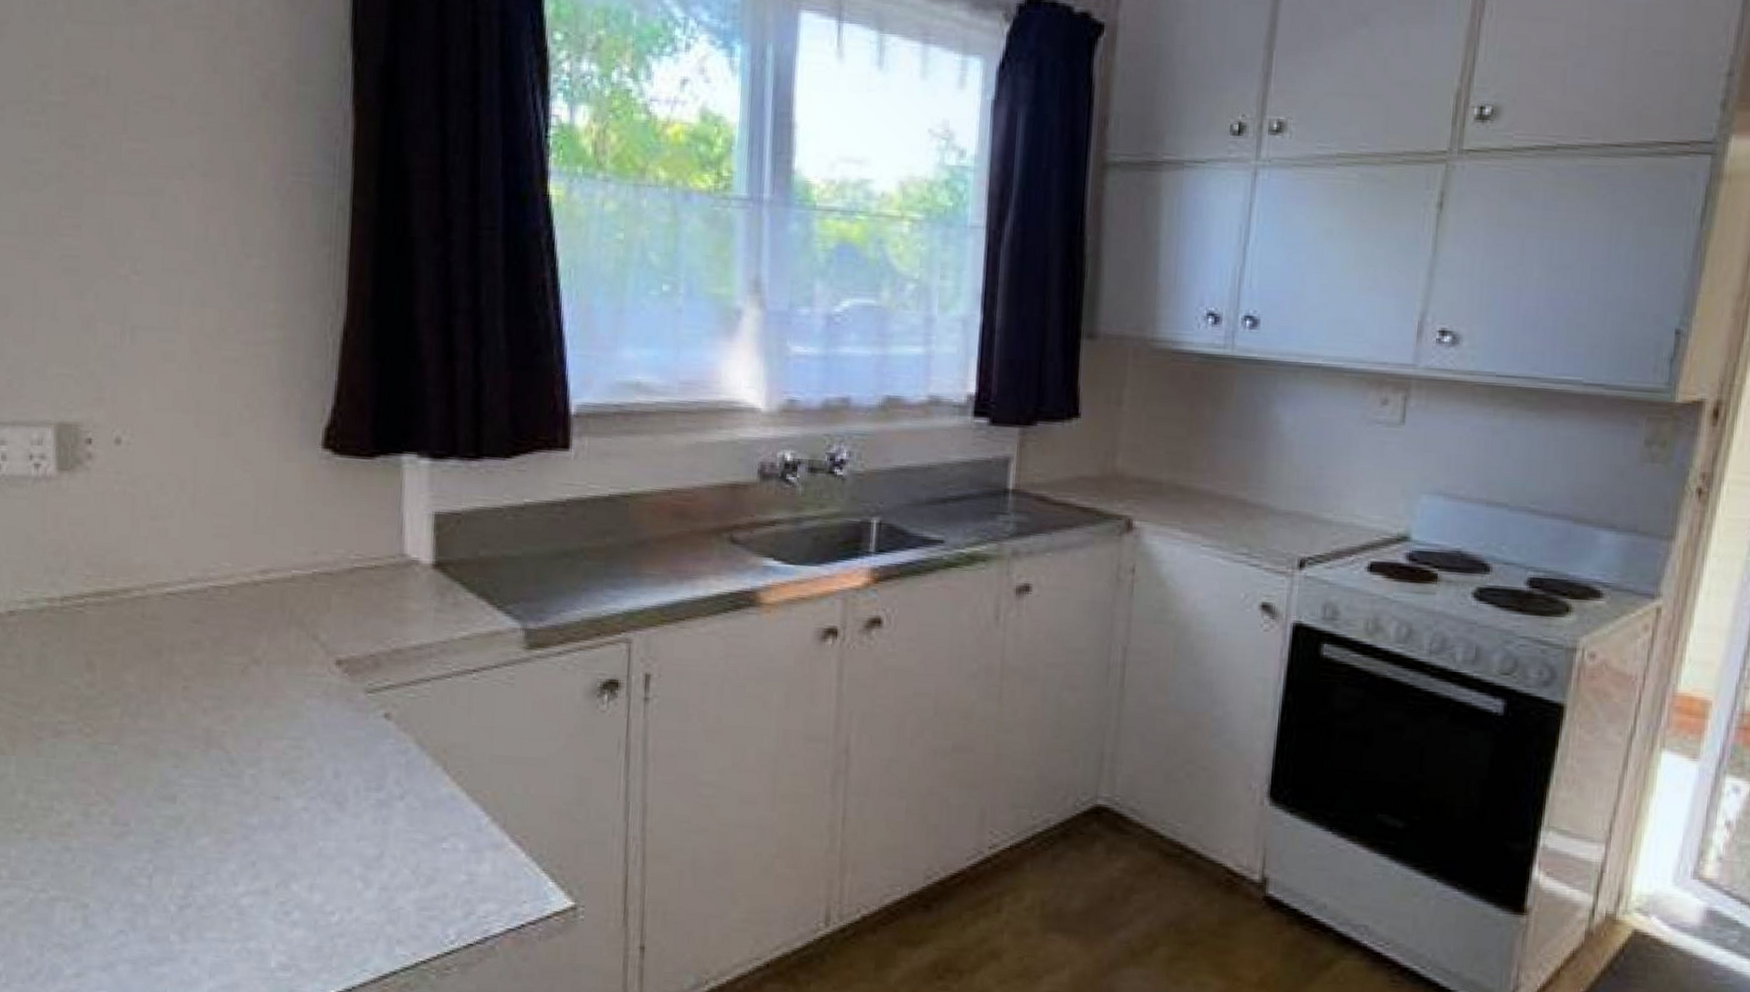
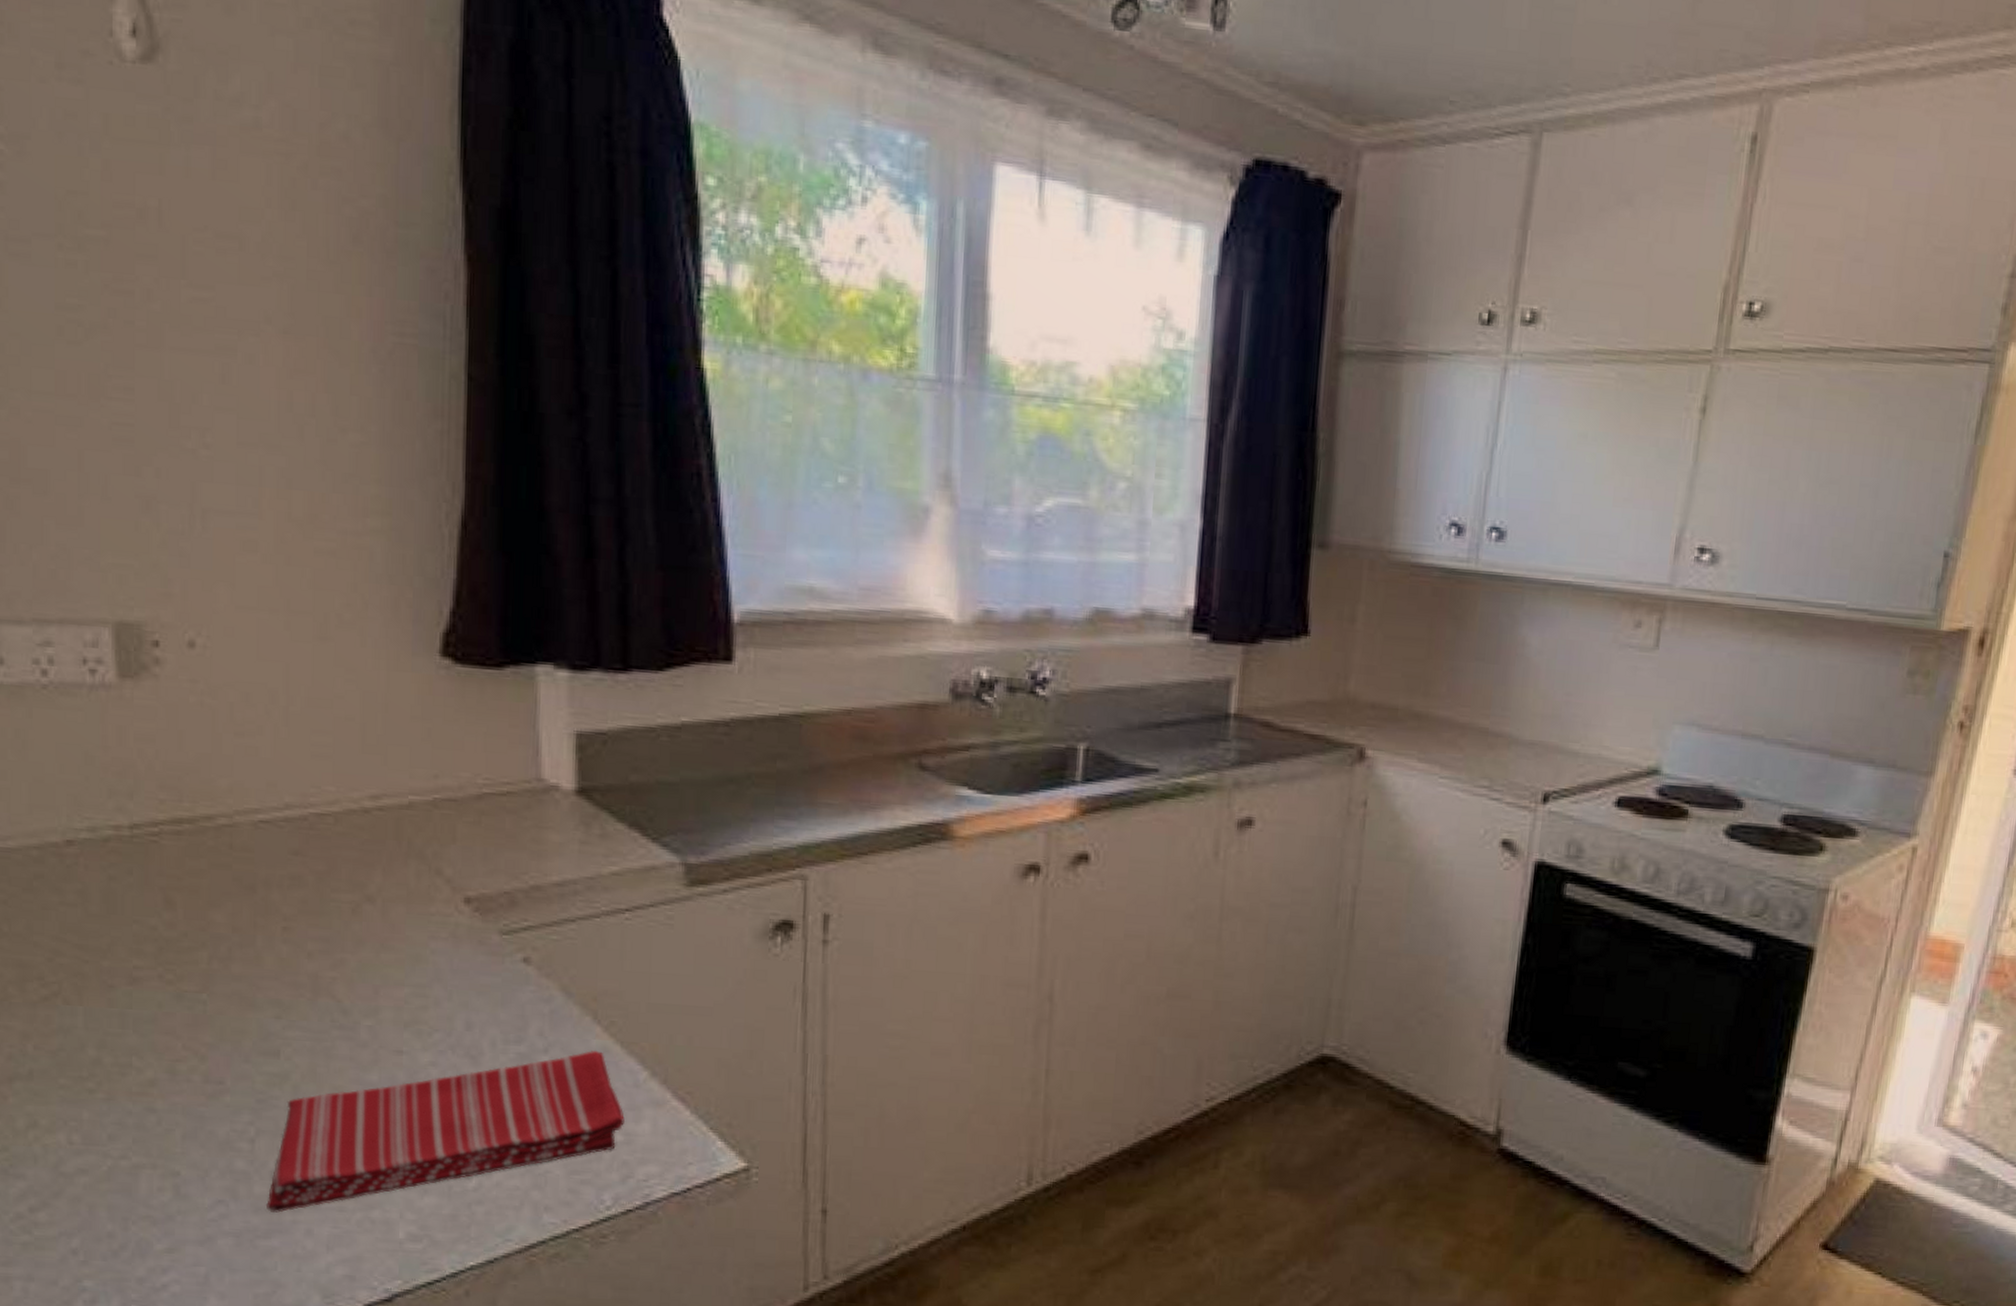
dish towel: none [159,797,468,942] -> present [265,1050,625,1213]

